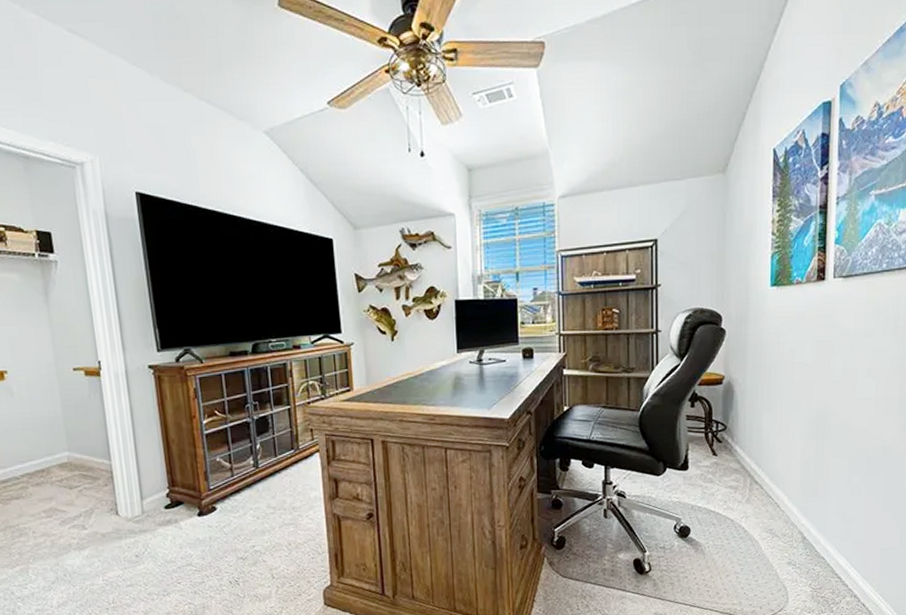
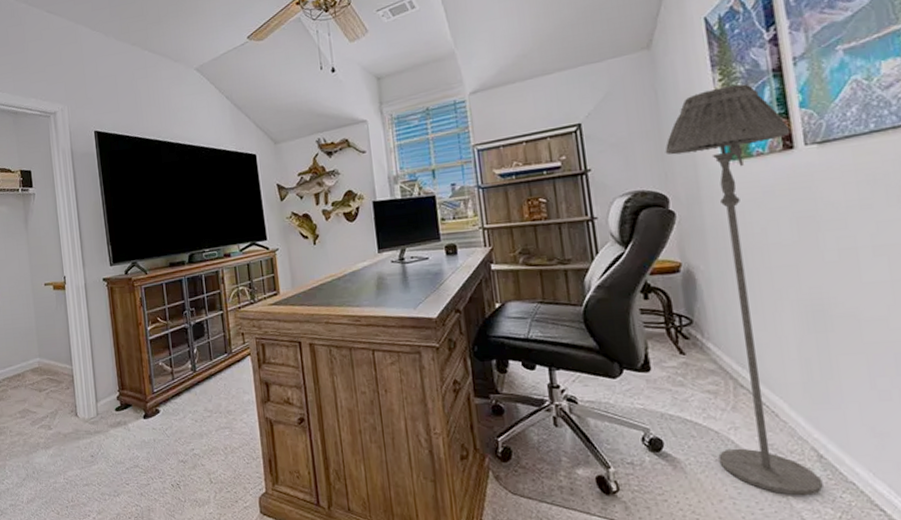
floor lamp: none [725,217,825,570] -> present [665,84,823,496]

